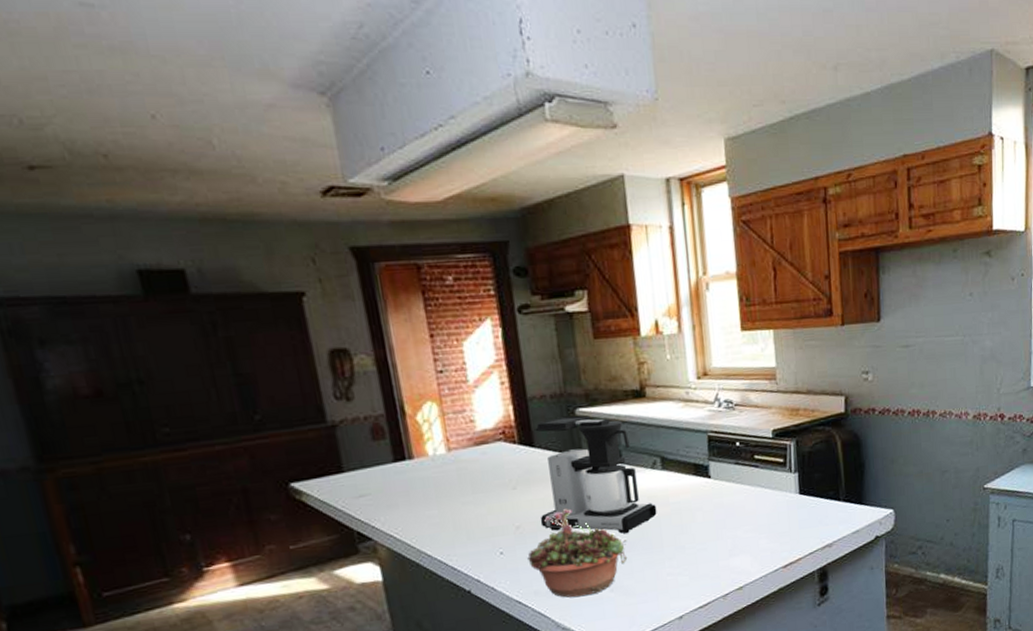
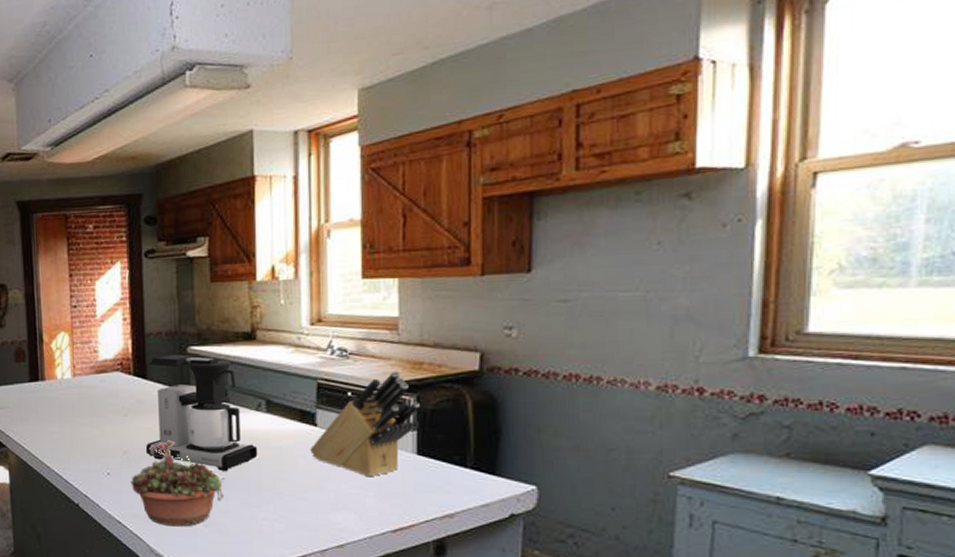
knife block: none [706,418,799,521] -> present [310,371,420,477]

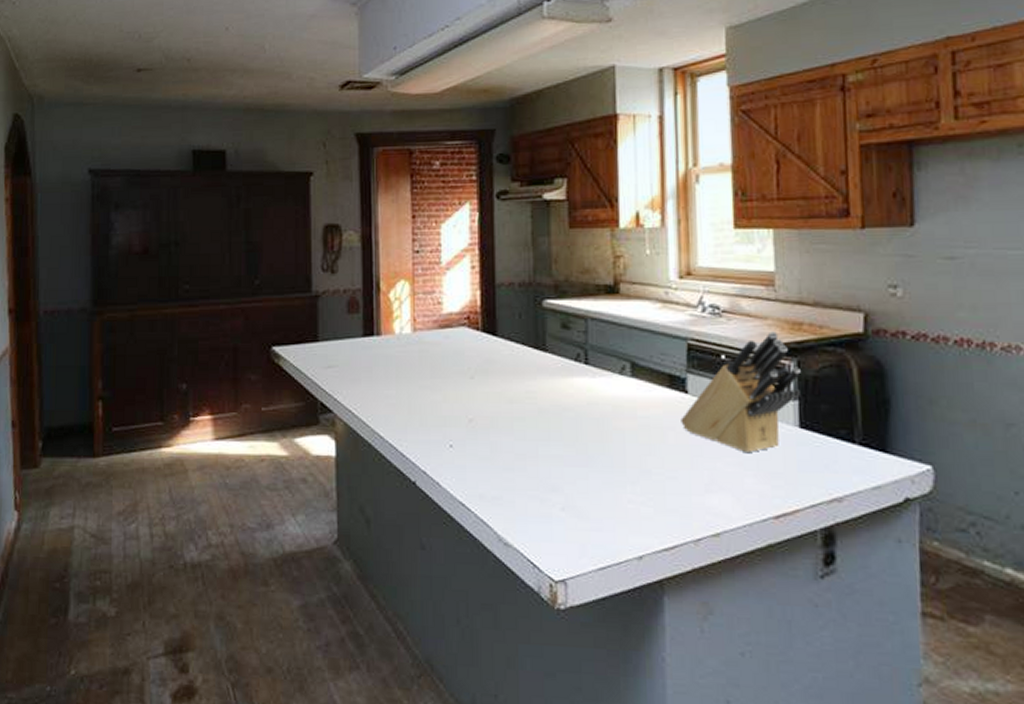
succulent planter: present [131,440,225,527] -> none [477,407,585,510]
coffee maker: present [145,353,258,471] -> none [494,307,622,444]

